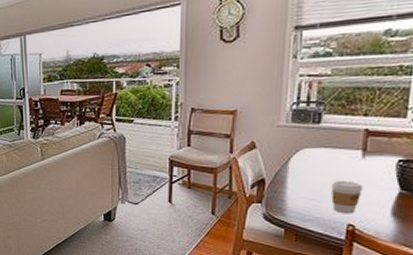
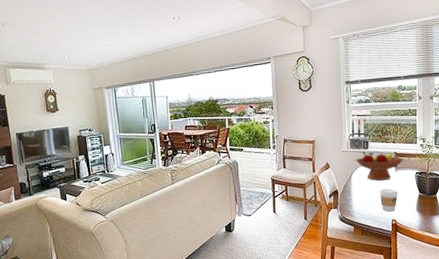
fruit bowl: none [297,127,381,170] -> present [355,151,405,181]

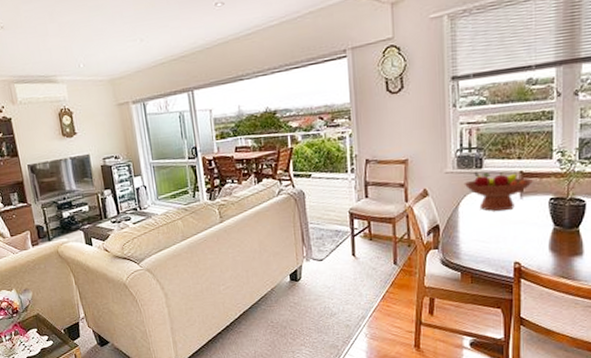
coffee cup: present [379,188,398,212] -> none [496,220,524,253]

